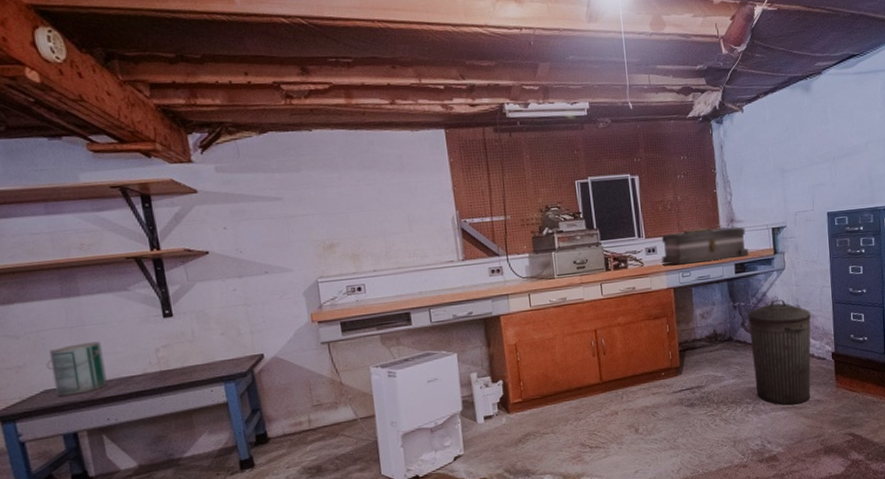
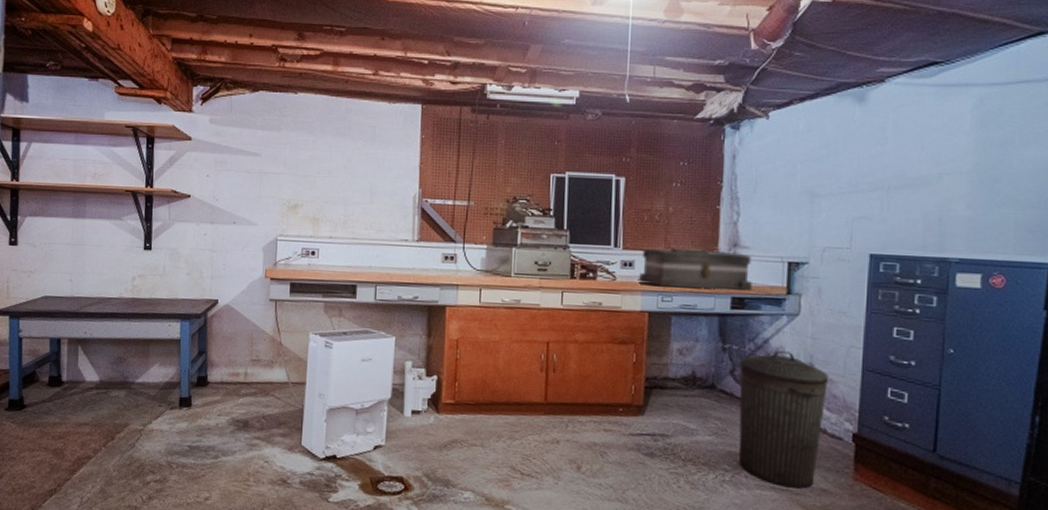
paint can: present [46,341,108,397] -> none [50,260,93,306]

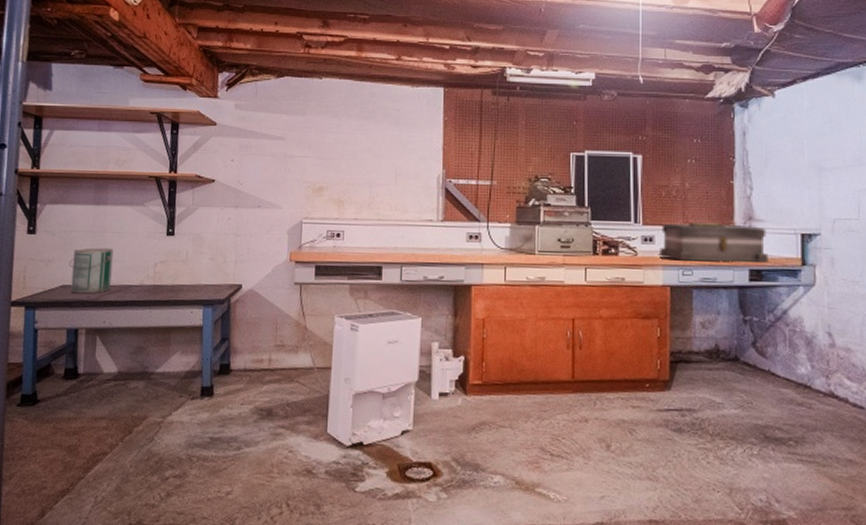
paint can: none [50,260,93,306] -> present [69,247,114,294]
trash can: present [738,351,829,489] -> none [762,321,848,460]

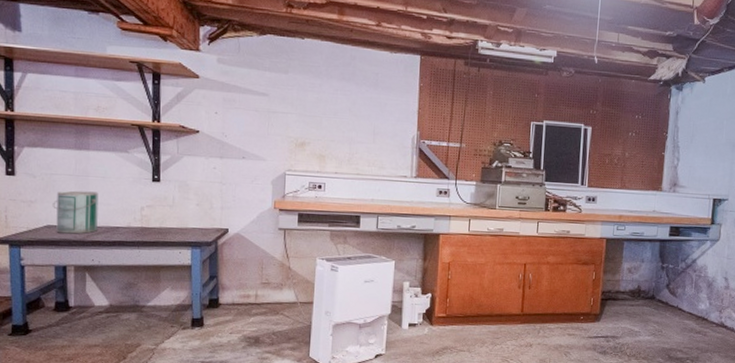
tool box: present [660,222,768,264] -> none [600,186,687,222]

